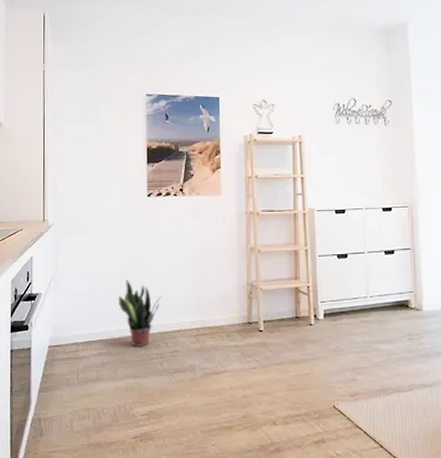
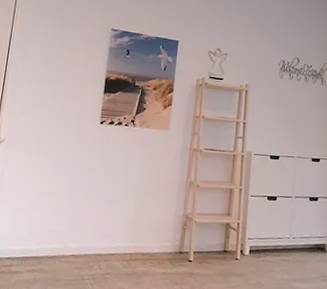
potted plant: present [119,280,163,347] -> none [58,200,102,267]

